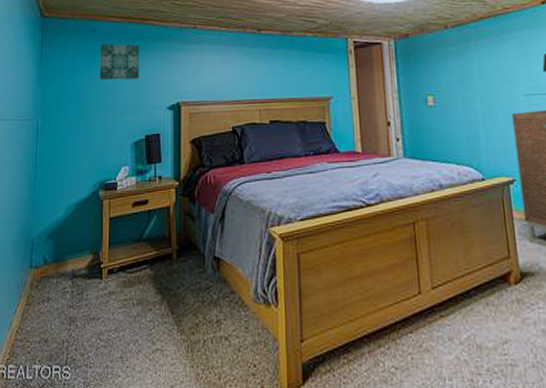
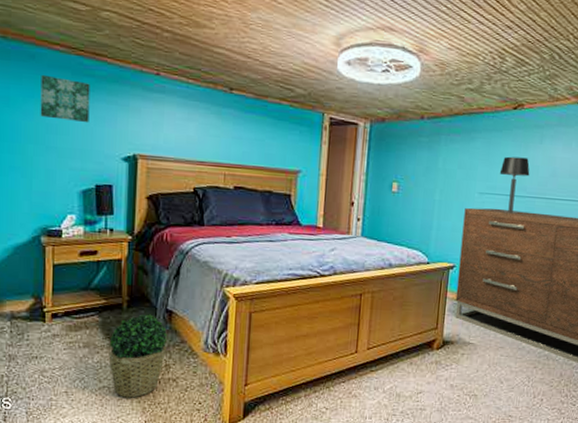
potted plant: none [161,263,216,362] -> present [108,314,167,398]

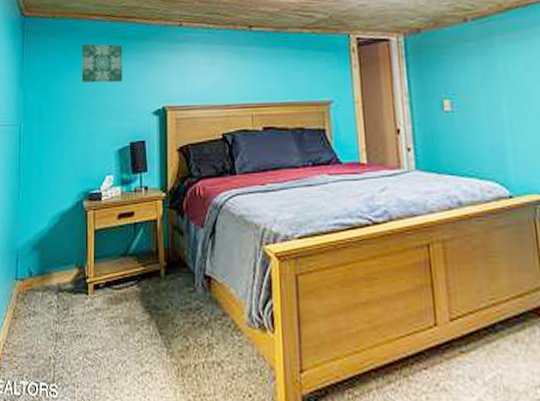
potted plant: present [108,314,167,398] -> none [149,281,208,387]

